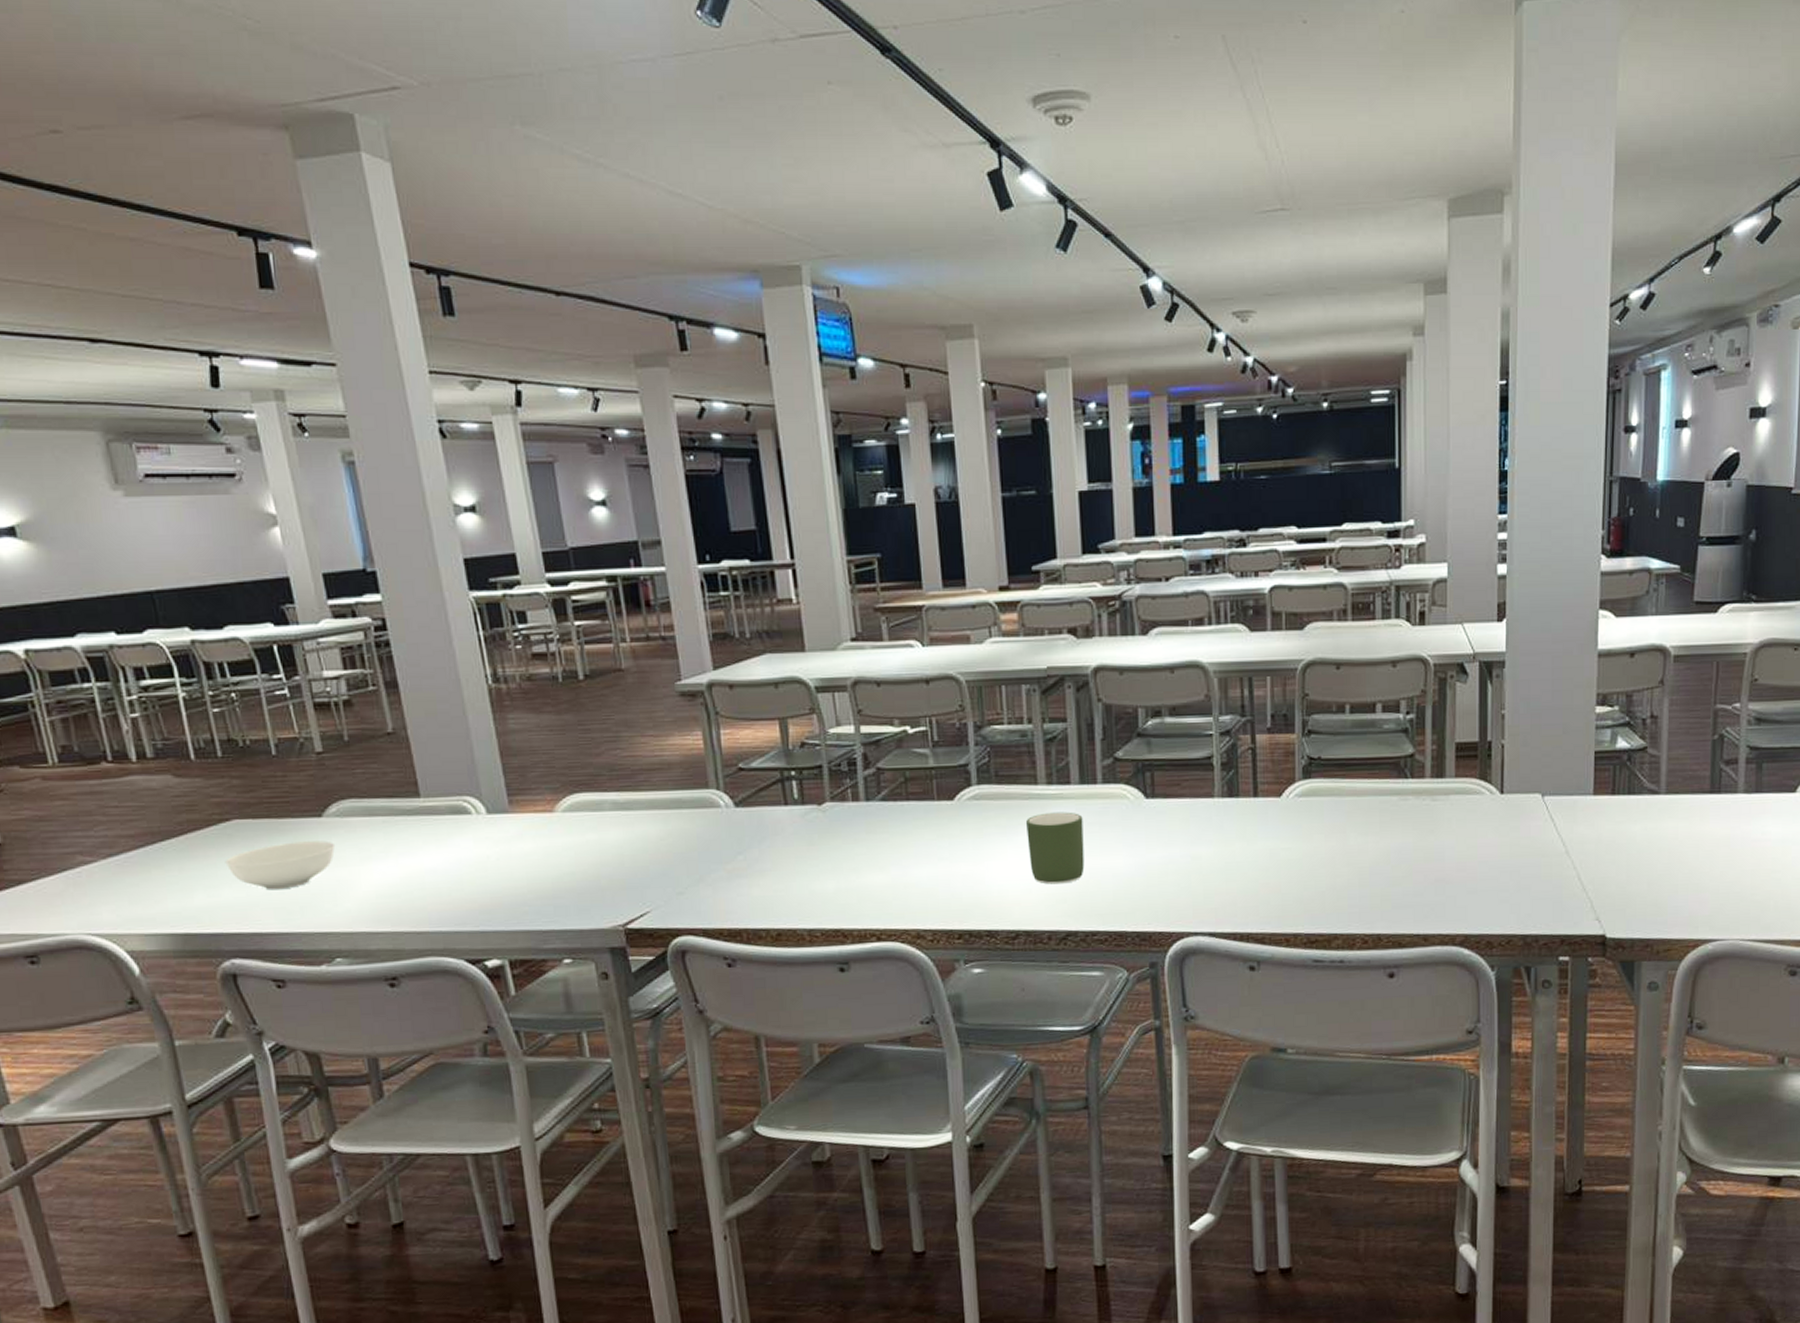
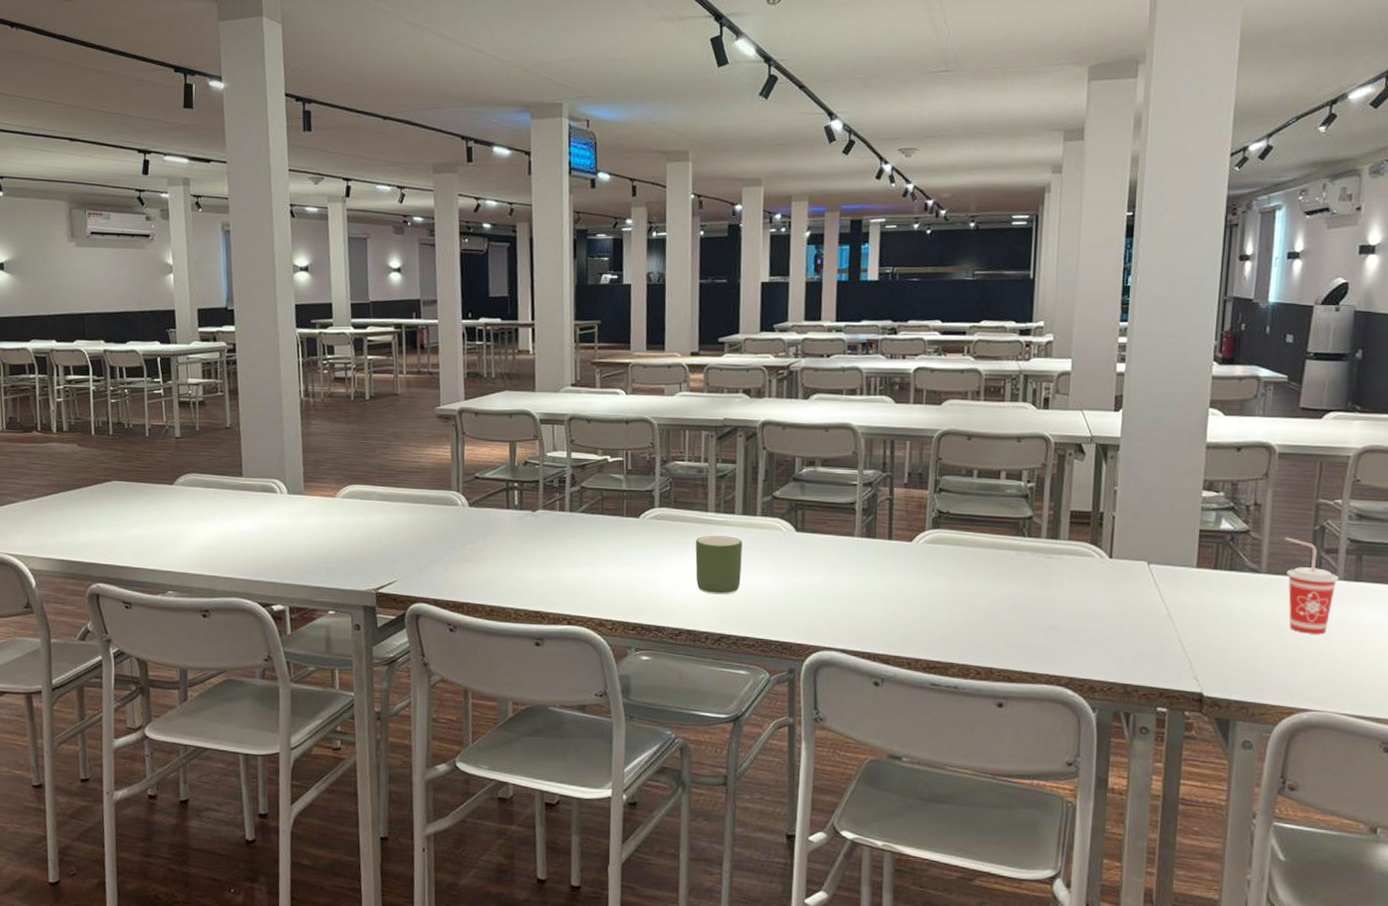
bowl: present [225,840,336,890] -> none [103,501,180,536]
beverage cup: none [1683,750,1740,857] -> present [1284,537,1339,635]

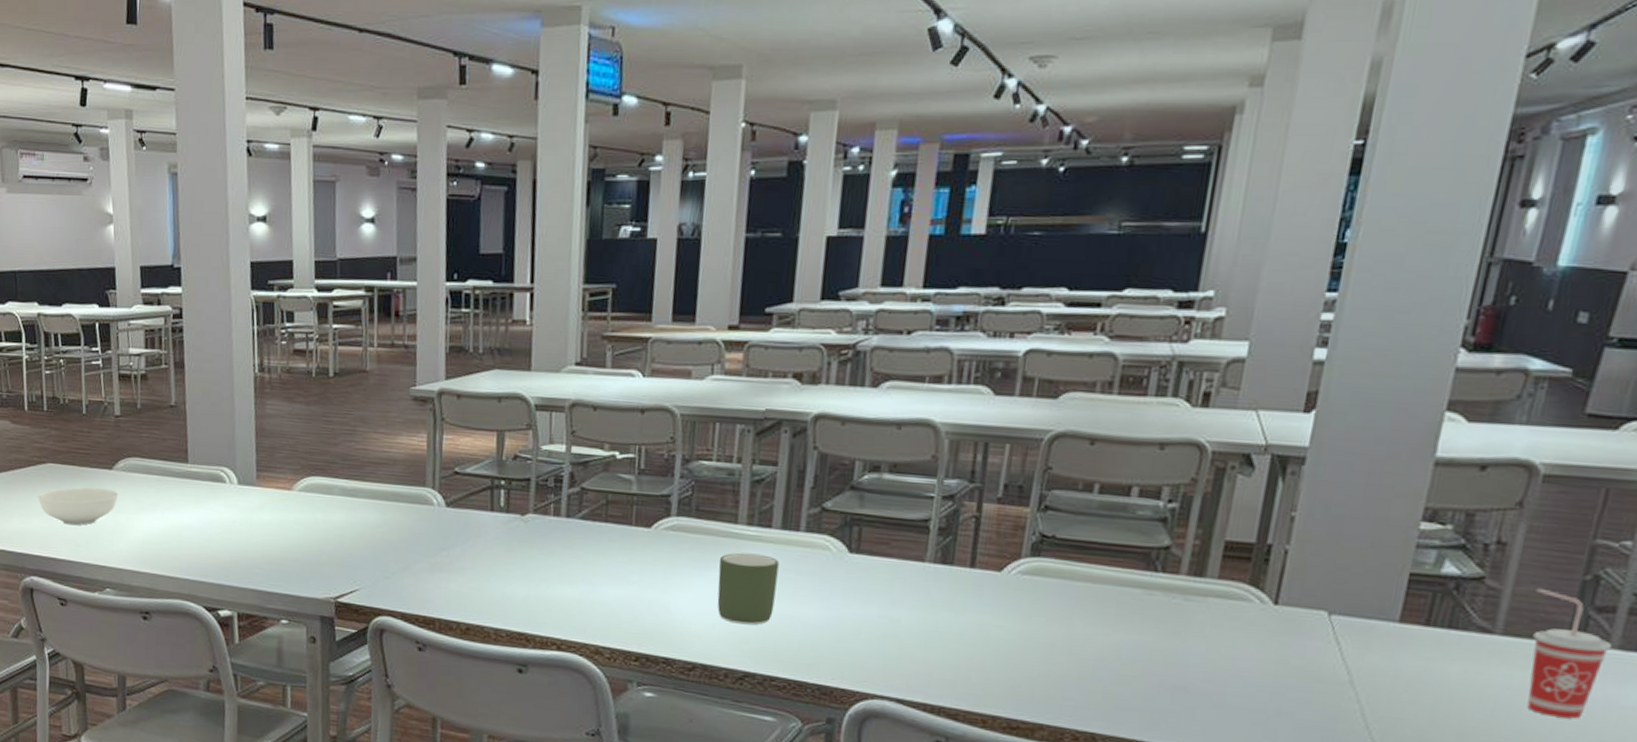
bowl: none [103,501,180,536] -> present [37,487,119,526]

